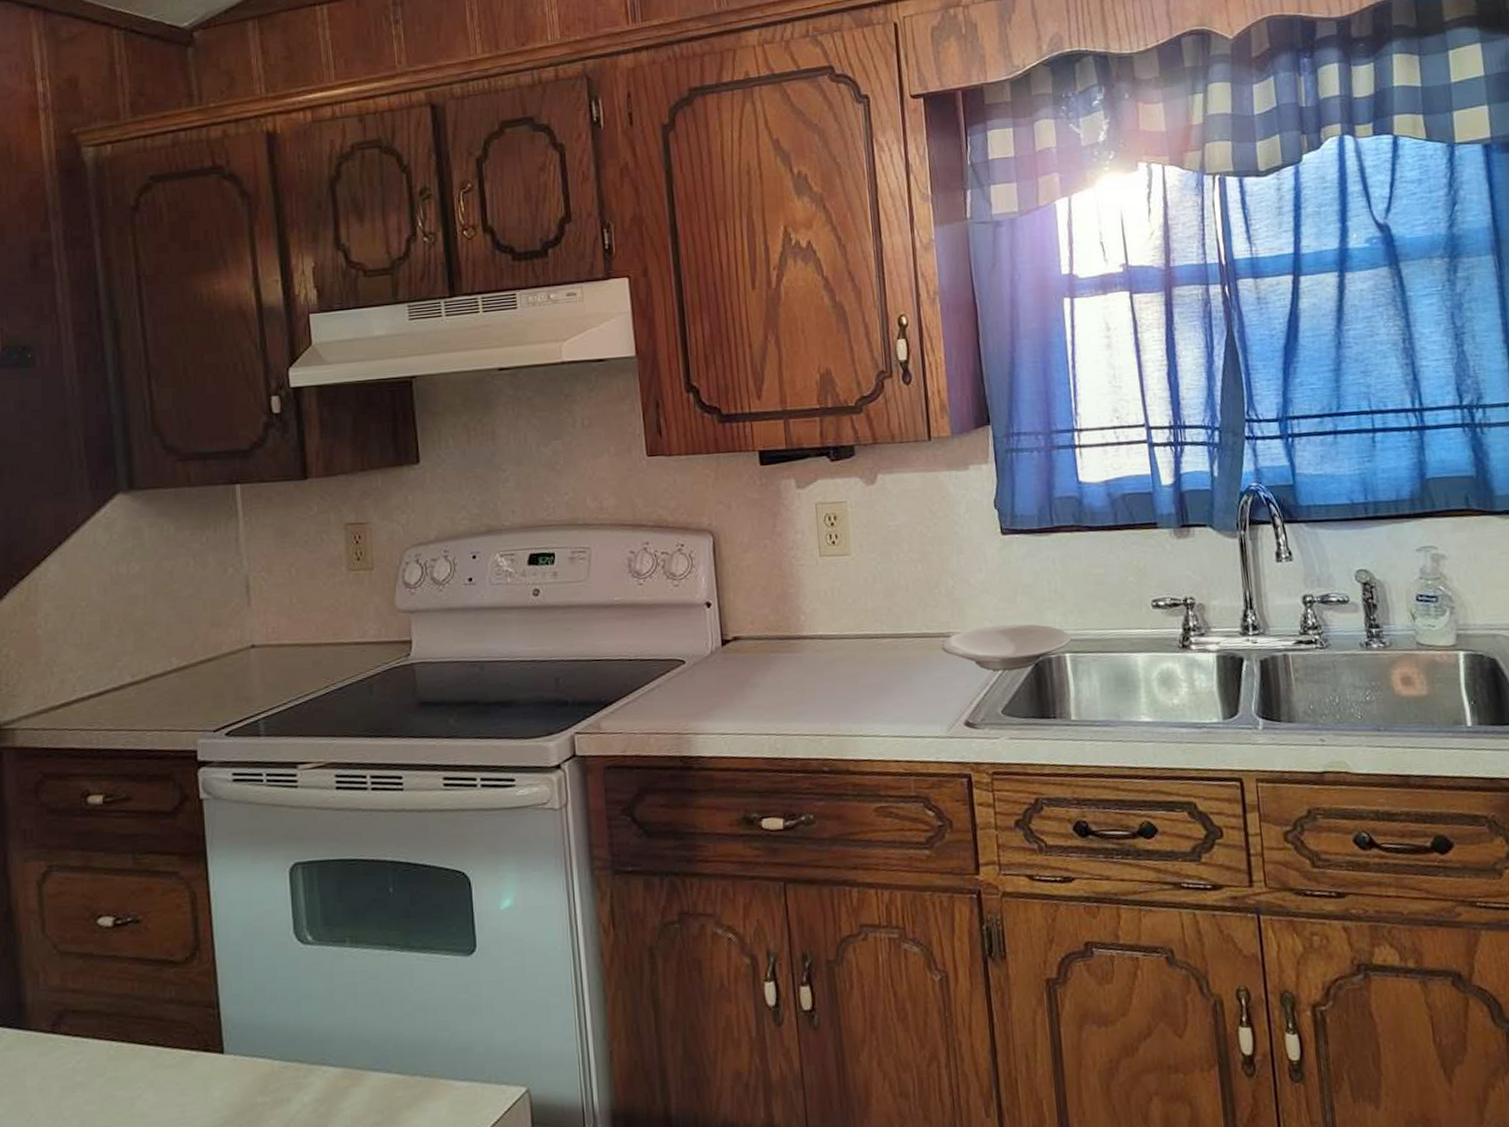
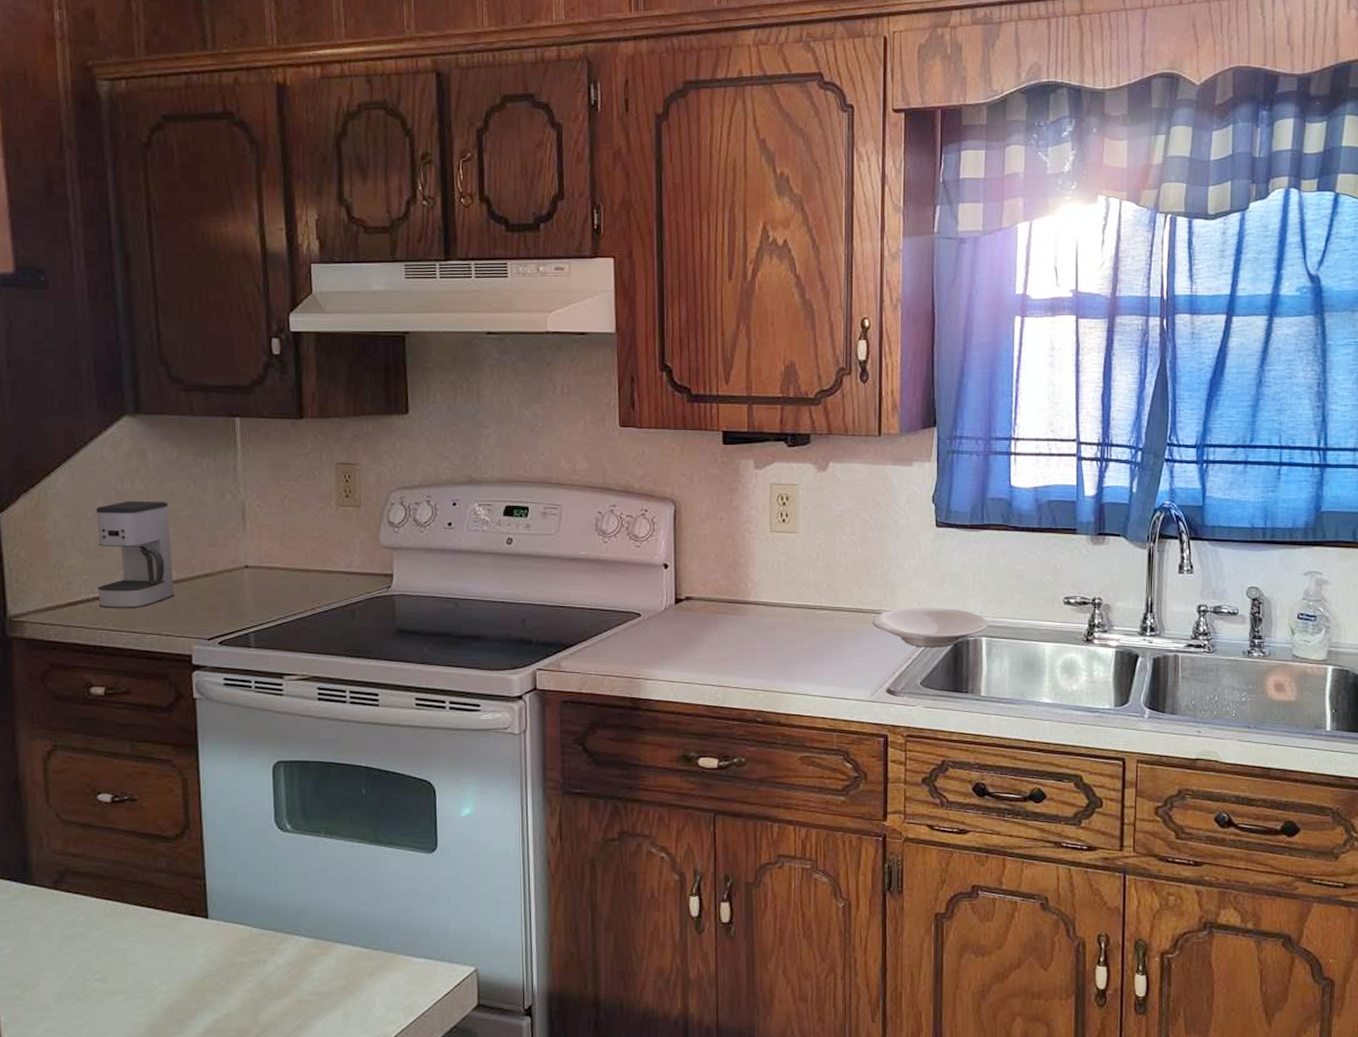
coffee maker: none [90,583,176,706] -> present [96,500,174,609]

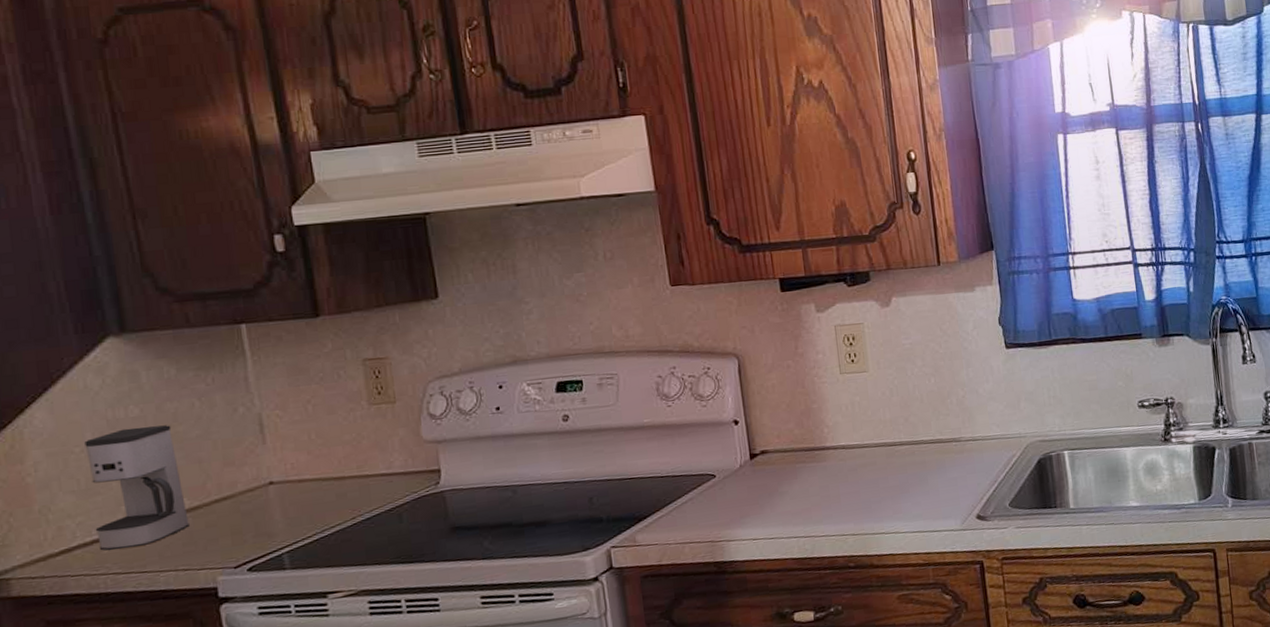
saucer: present [872,607,989,648] -> none [954,426,1069,469]

